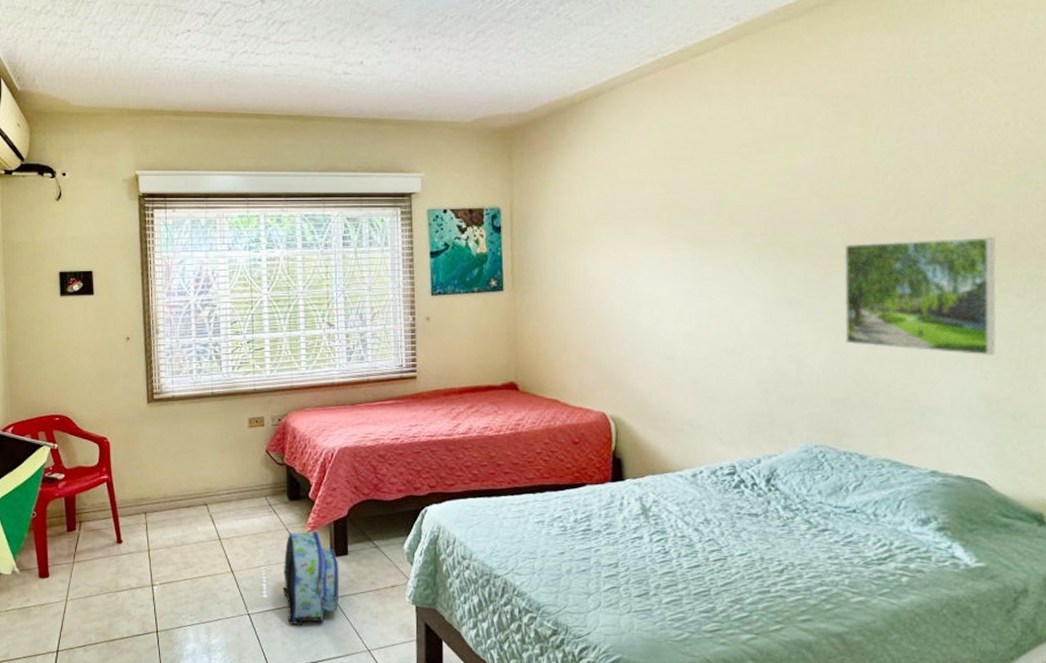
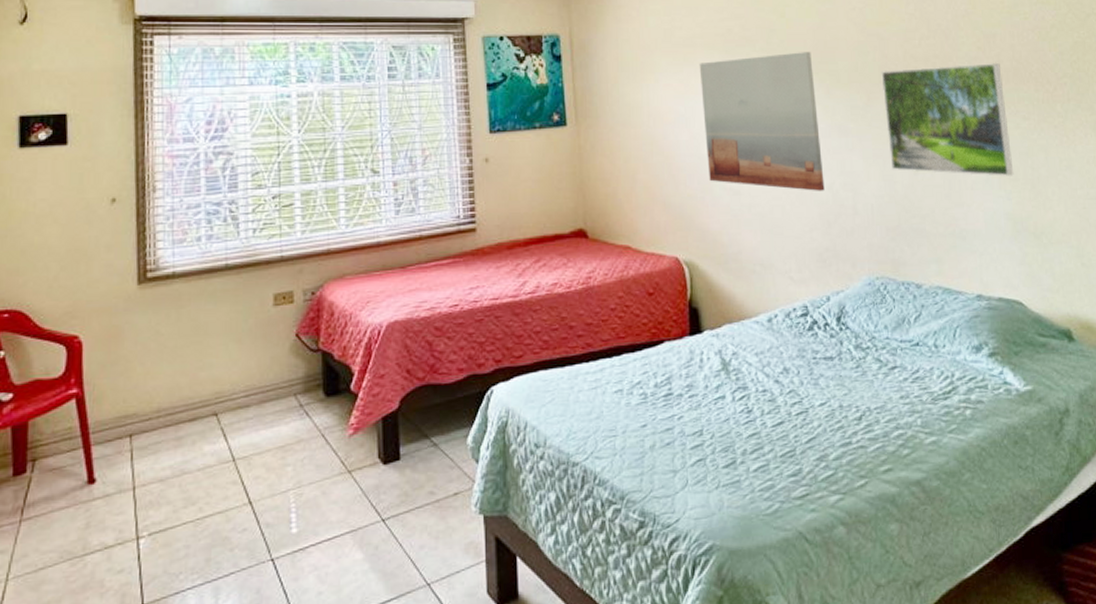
backpack: present [282,530,340,626] -> none [317,433,391,566]
wall art: none [640,224,767,360] -> present [699,52,825,191]

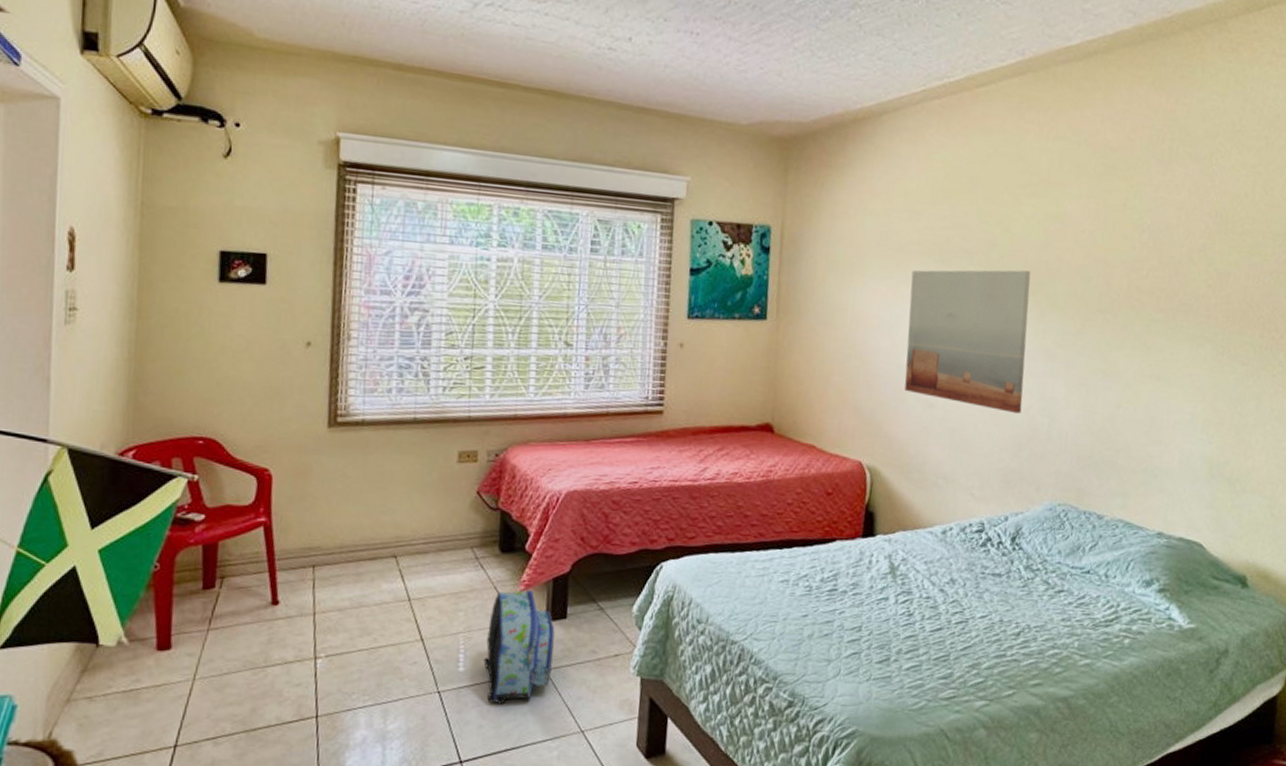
backpack: none [317,433,391,566] -> present [483,589,555,705]
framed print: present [881,62,1014,176] -> none [1094,298,1229,420]

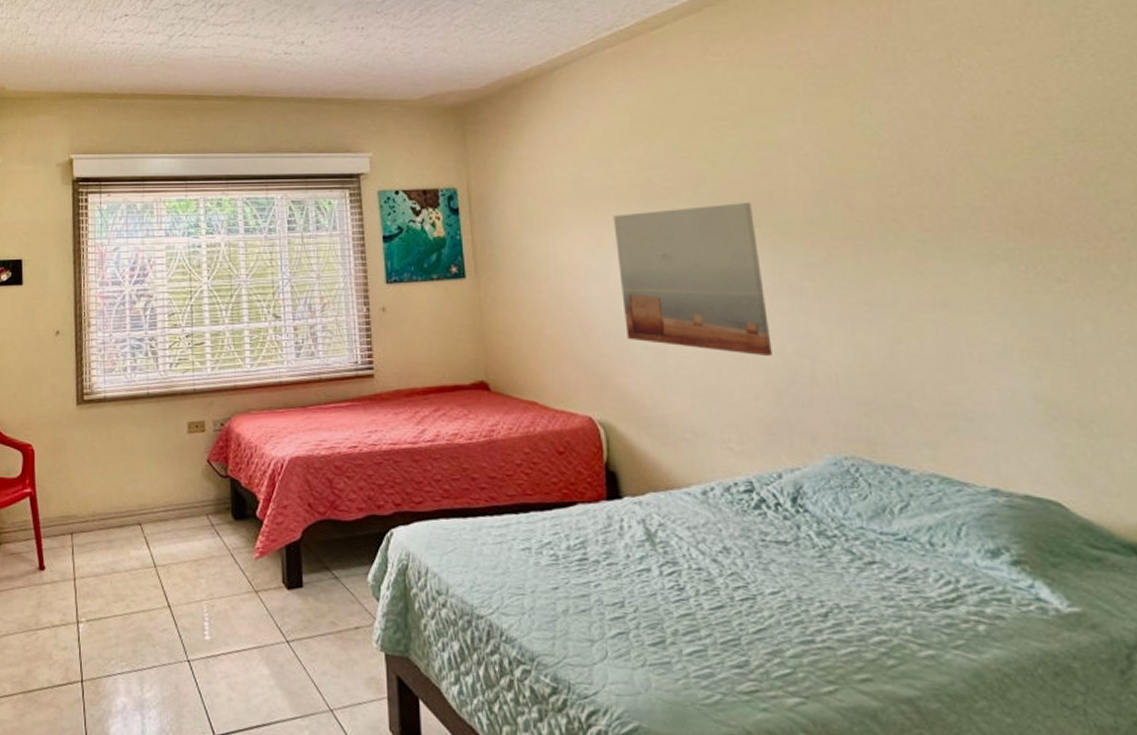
backpack: present [483,589,555,705] -> none [227,557,294,677]

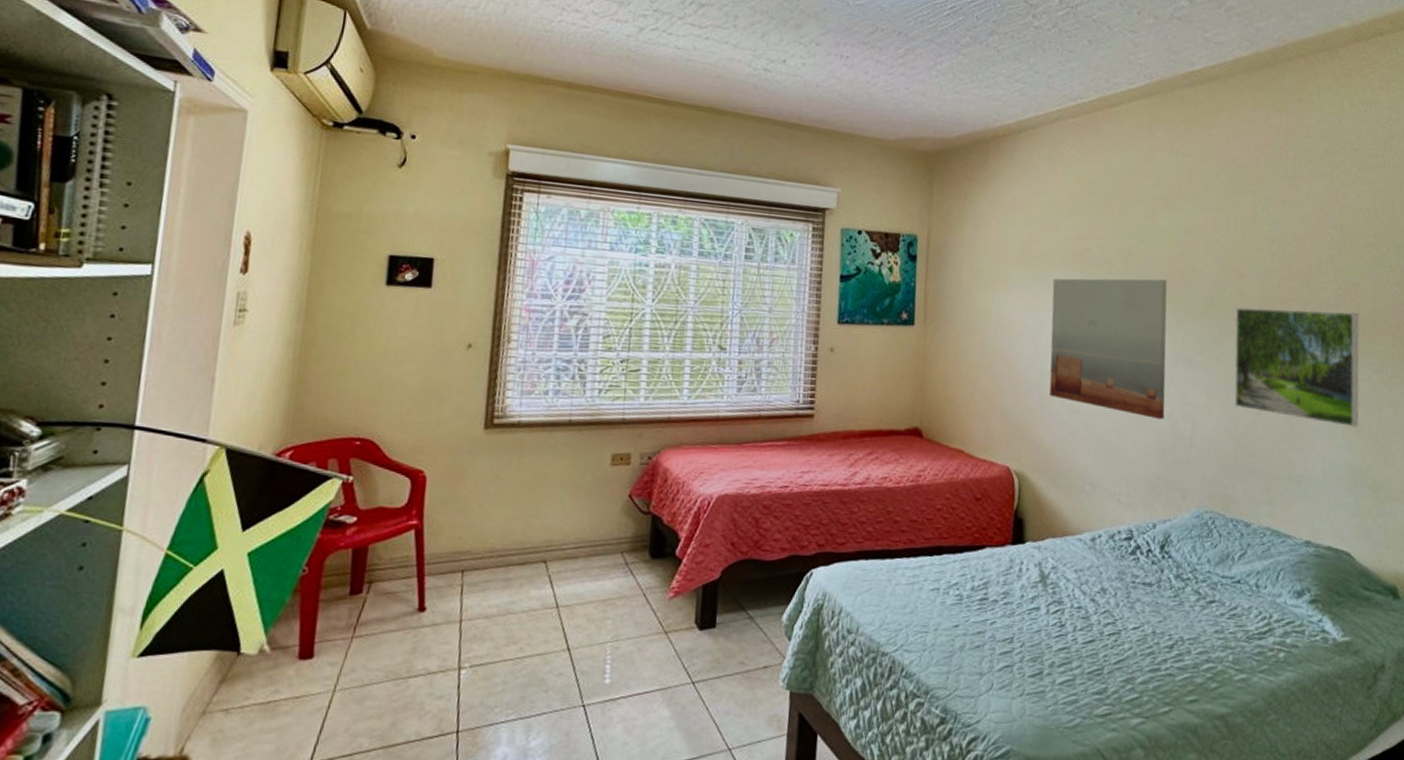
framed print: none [845,213,1045,350] -> present [1234,306,1360,427]

